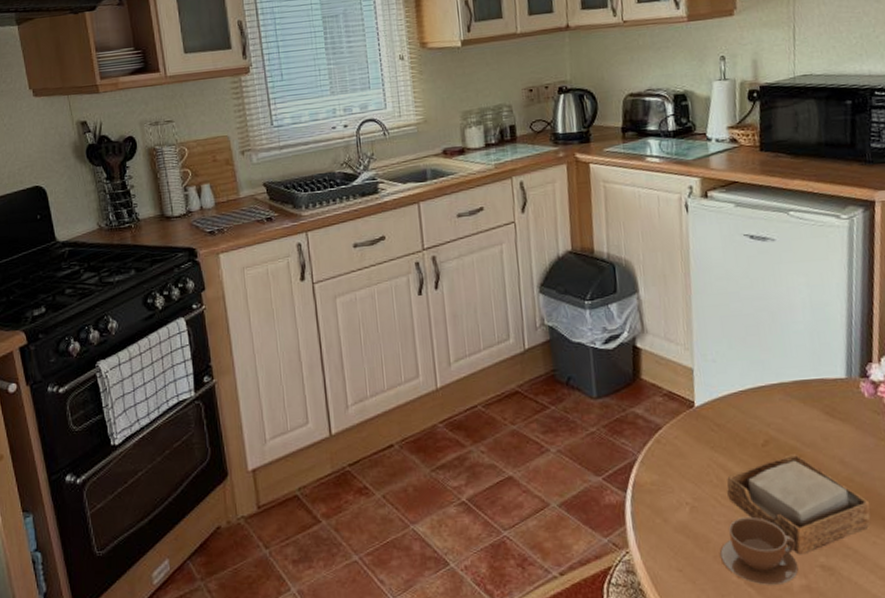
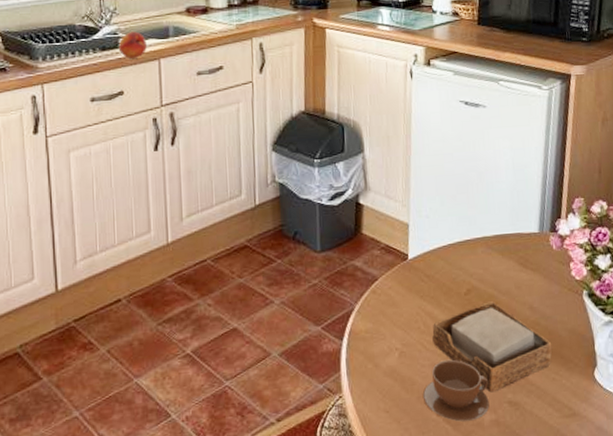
fruit: none [377,176,406,204] -> present [118,31,147,59]

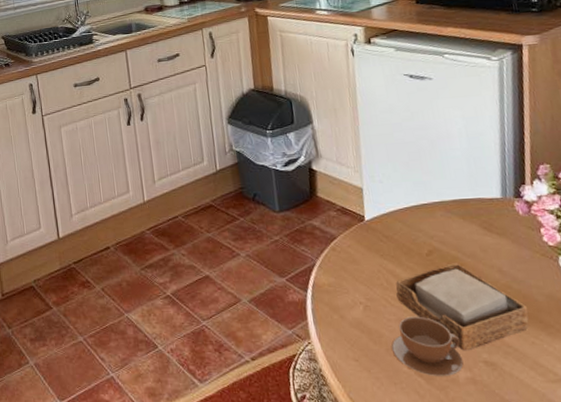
fruit: present [118,31,147,59] -> none [92,29,115,51]

